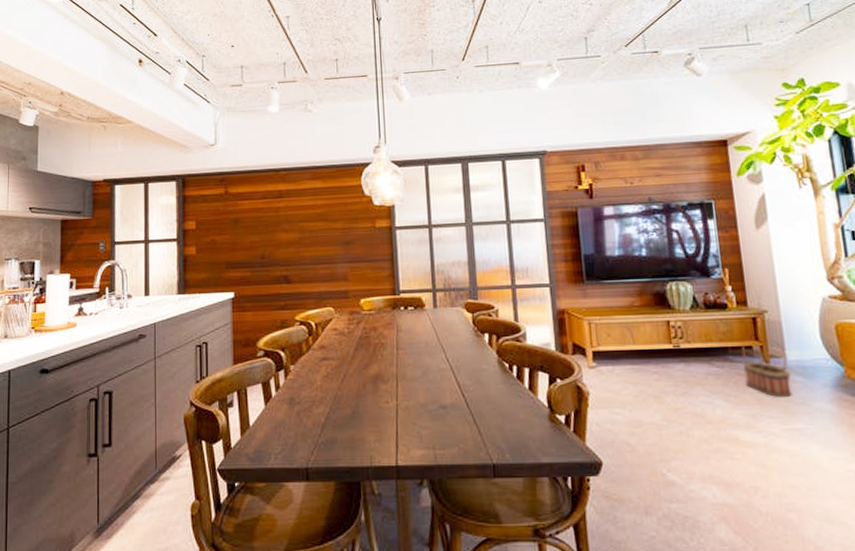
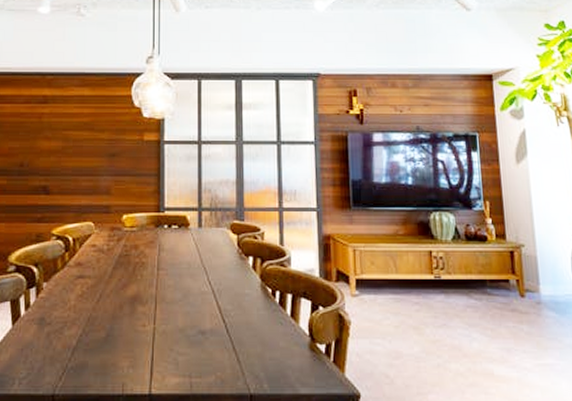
basket: present [741,340,792,397] -> none [499,274,545,332]

